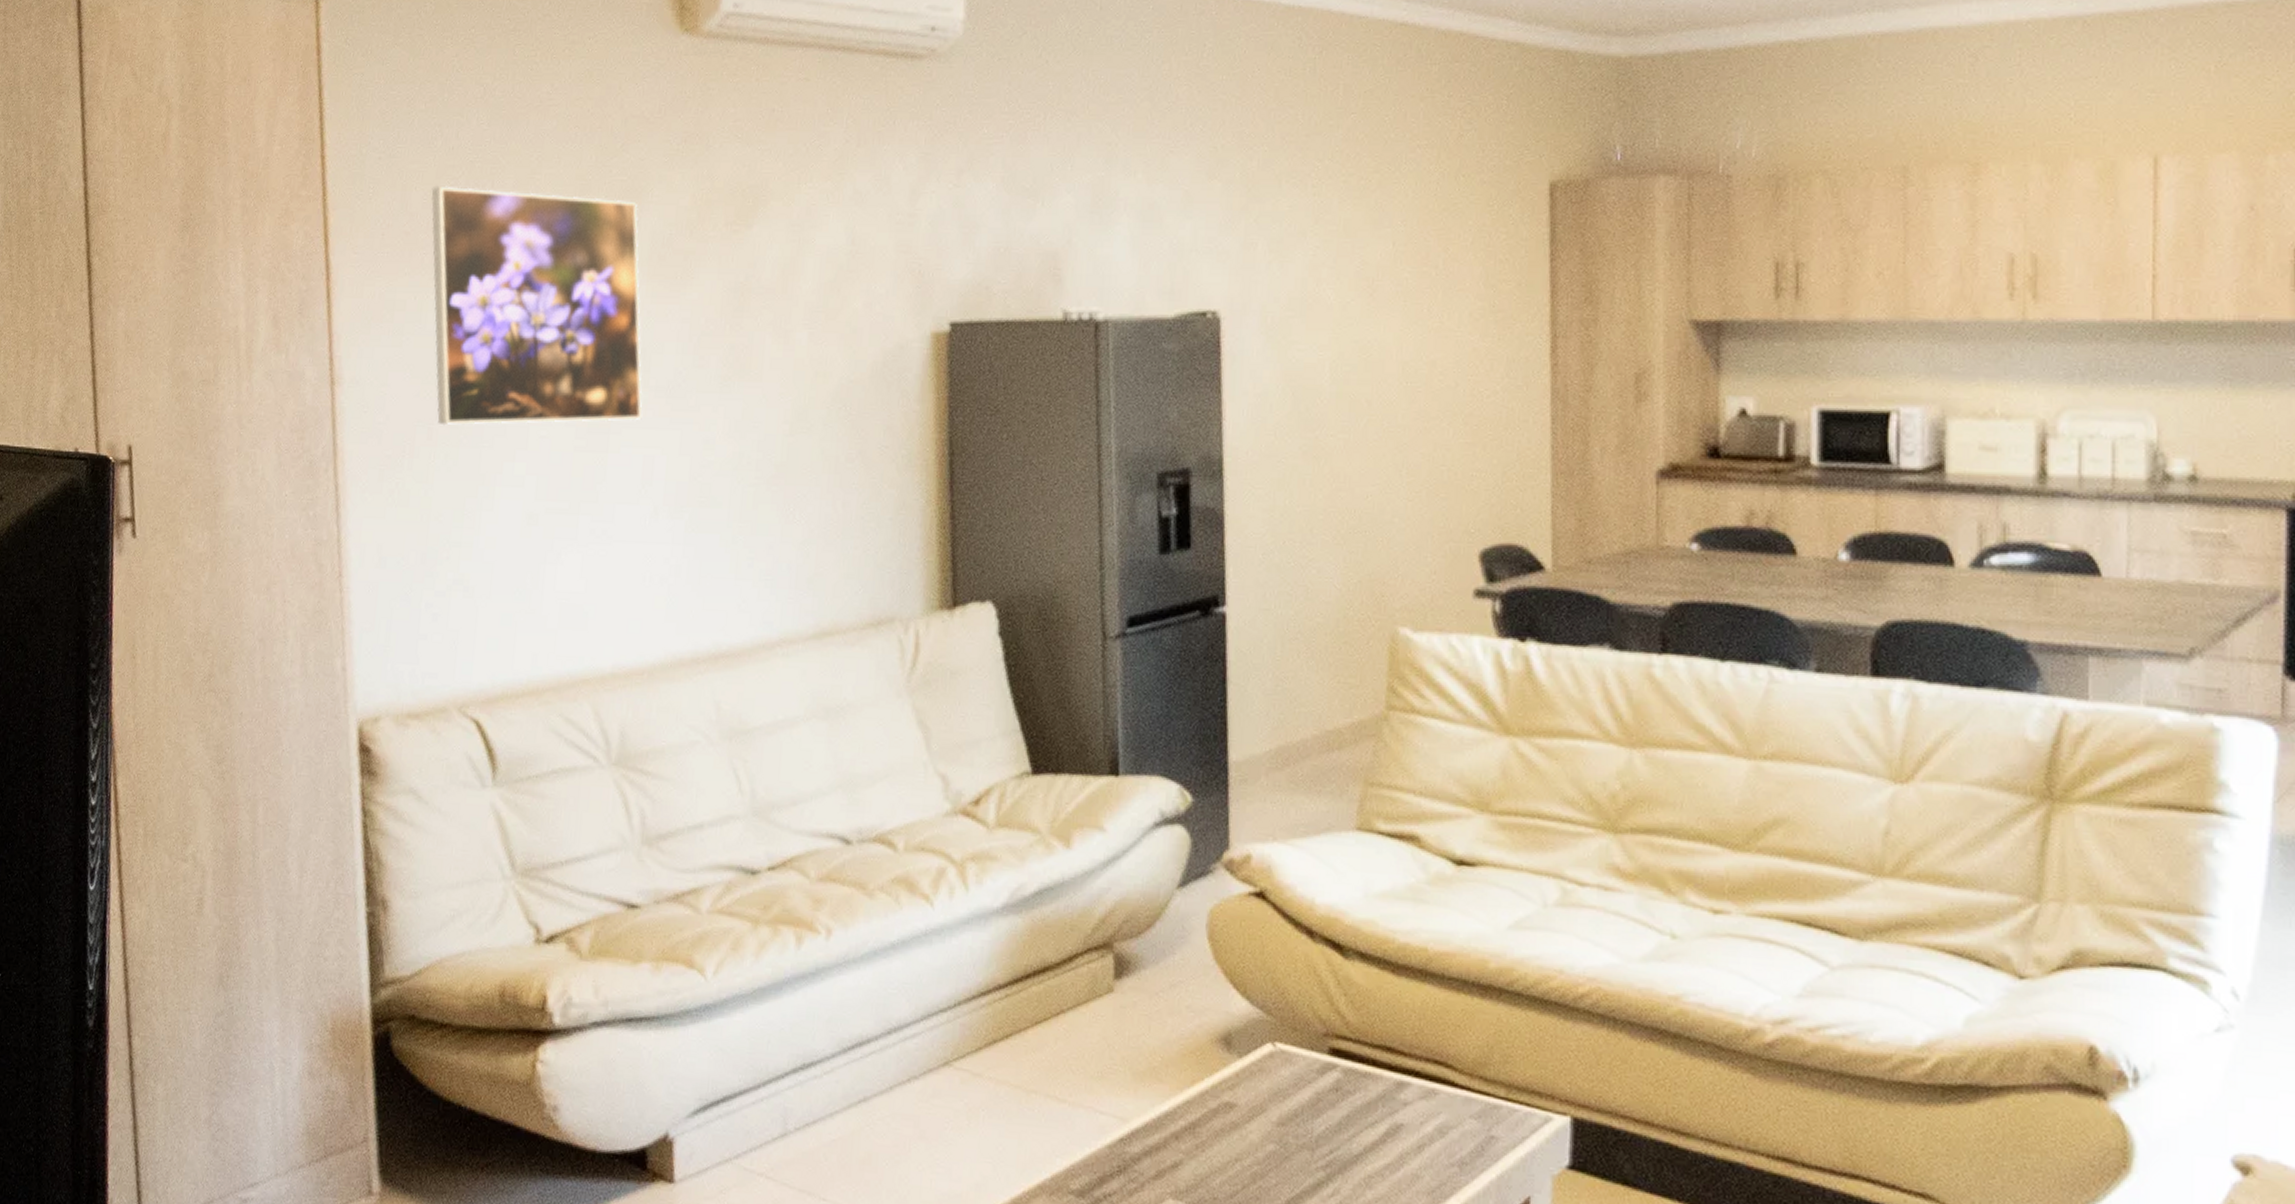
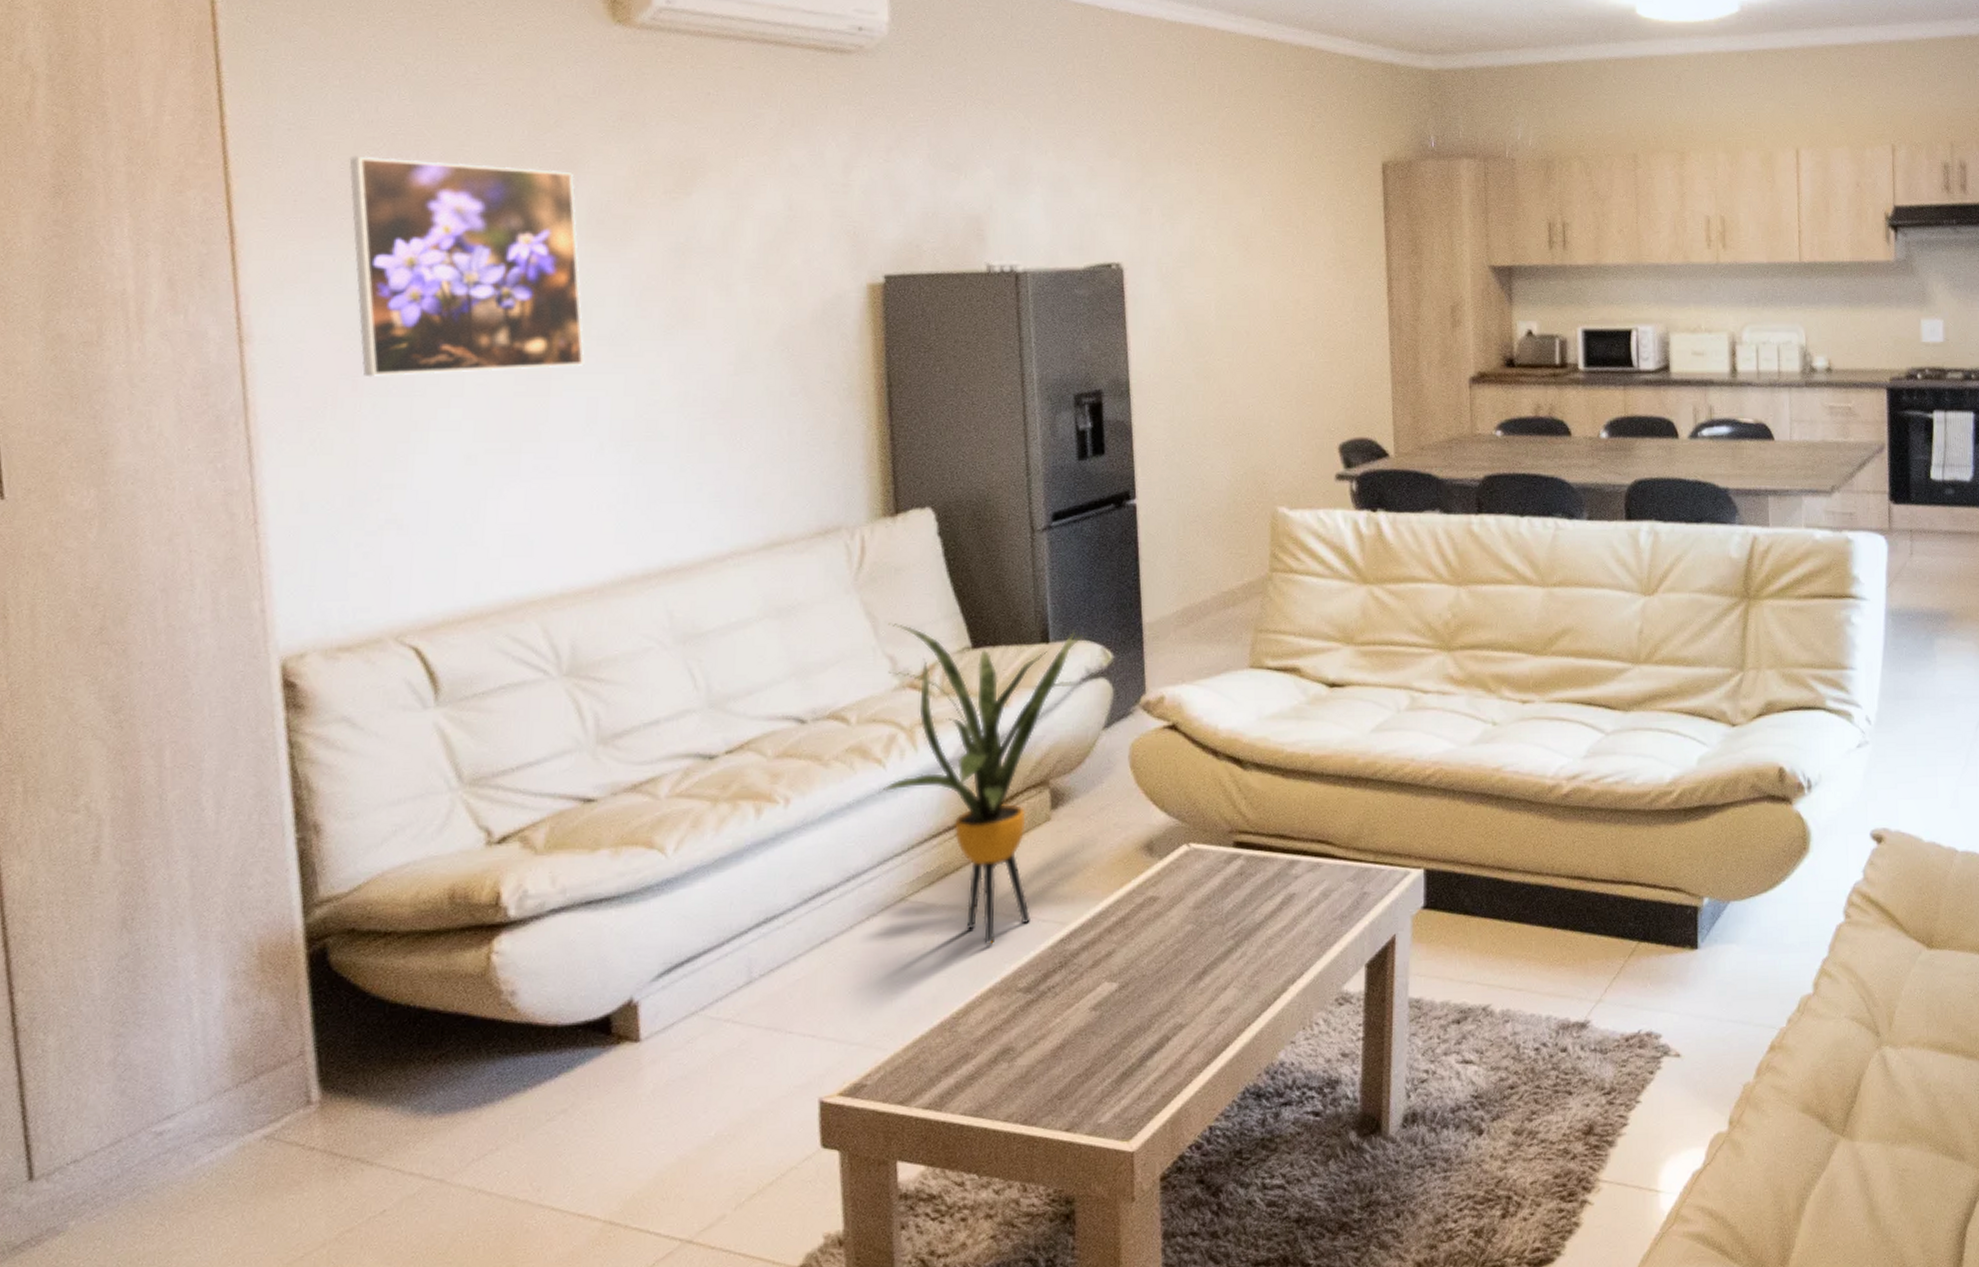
house plant: none [928,735,1162,1133] -> present [882,622,1087,946]

